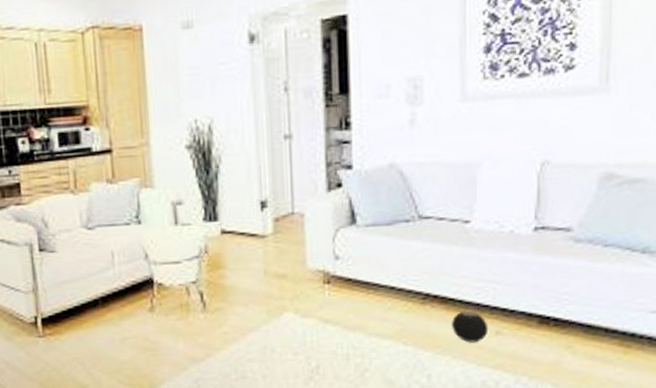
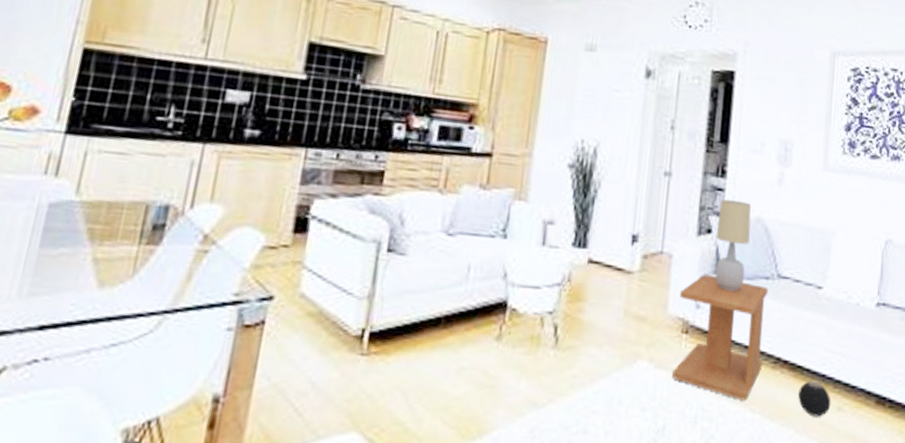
side table: none [317,226,411,336] -> present [672,274,769,401]
table lamp: none [347,150,384,239] -> present [715,199,752,291]

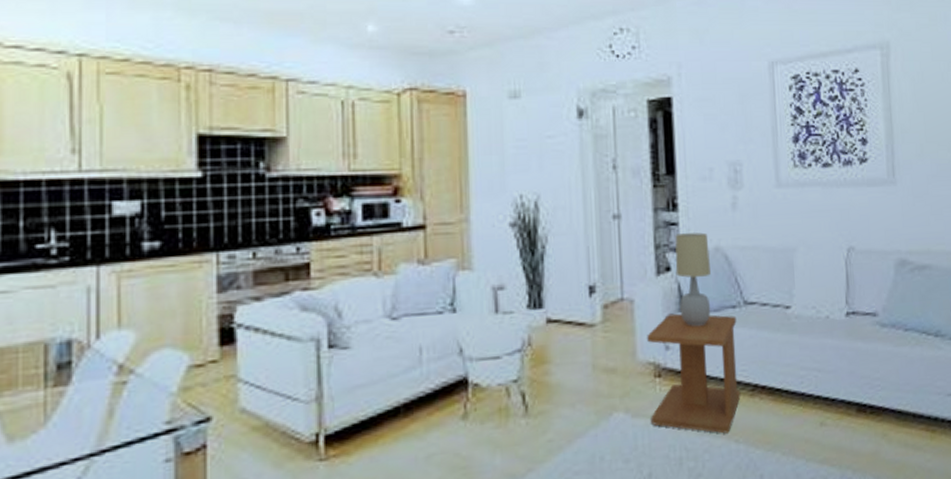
ball: present [798,381,832,417] -> none [780,401,814,436]

